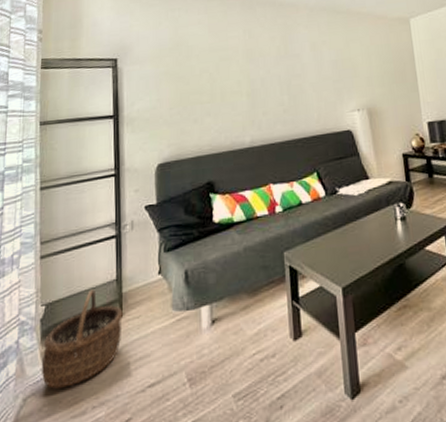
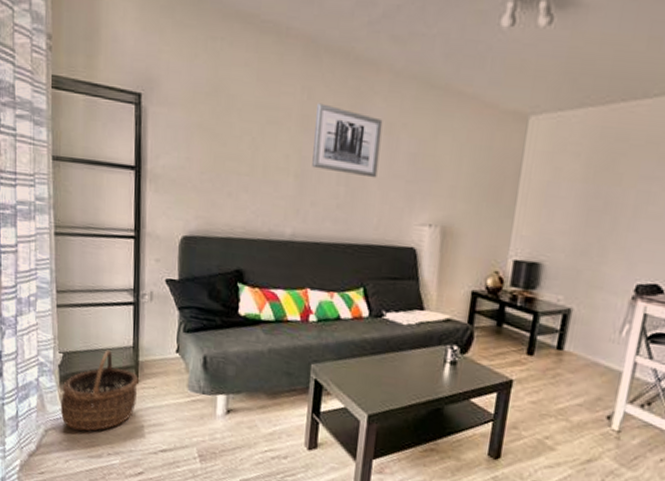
wall art: none [257,39,311,86] -> present [312,103,383,178]

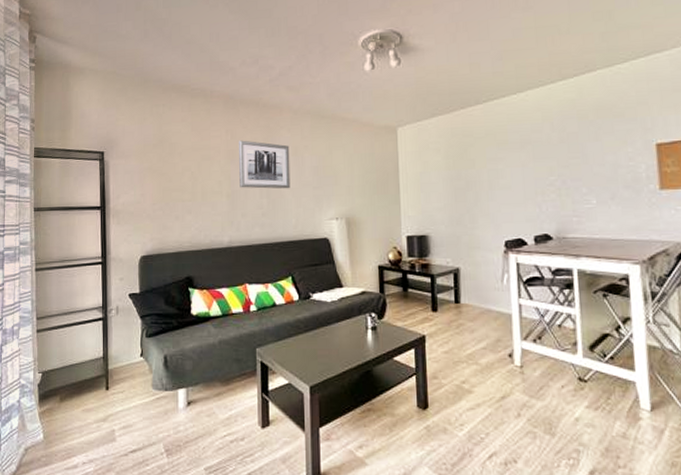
wicker basket: present [60,350,138,431] -> none [39,363,109,444]

